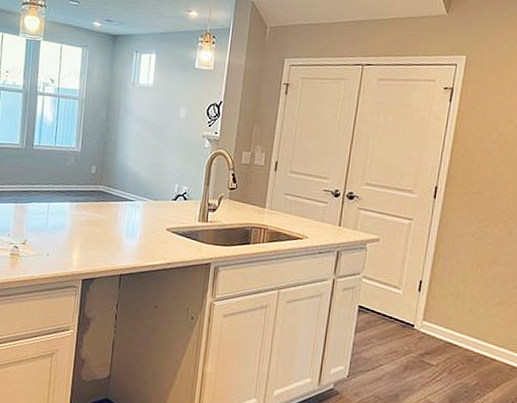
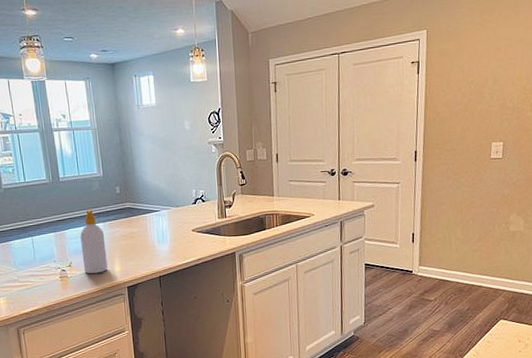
soap bottle: none [38,185,69,258] -> present [80,210,108,274]

